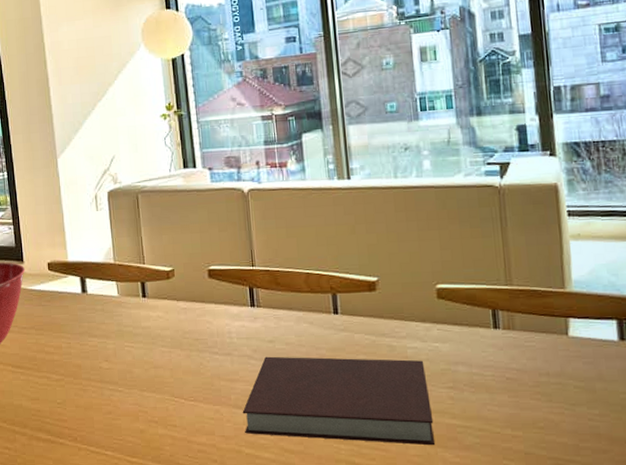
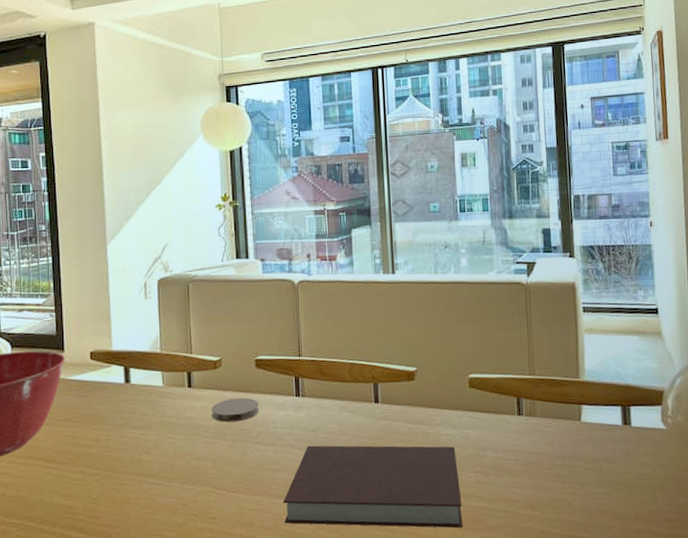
coaster: none [166,307,215,332] -> present [211,397,260,422]

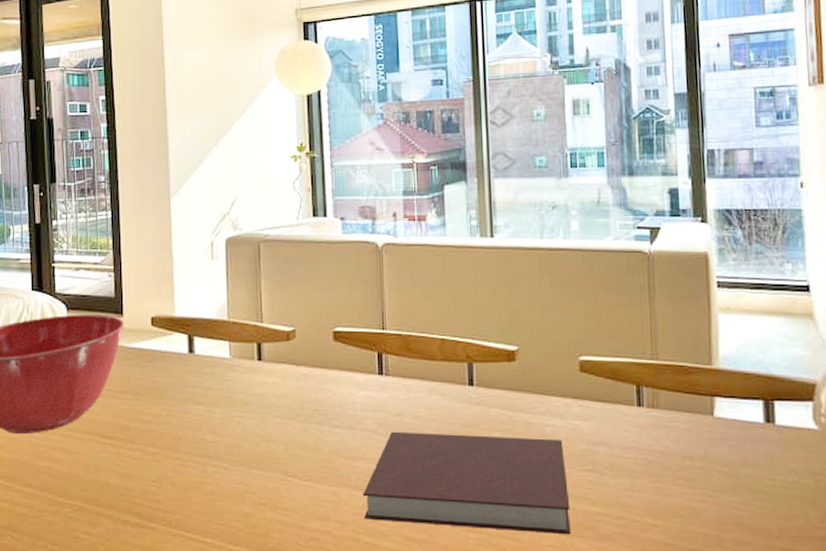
coaster: present [211,397,260,422] -> none [283,374,337,401]

